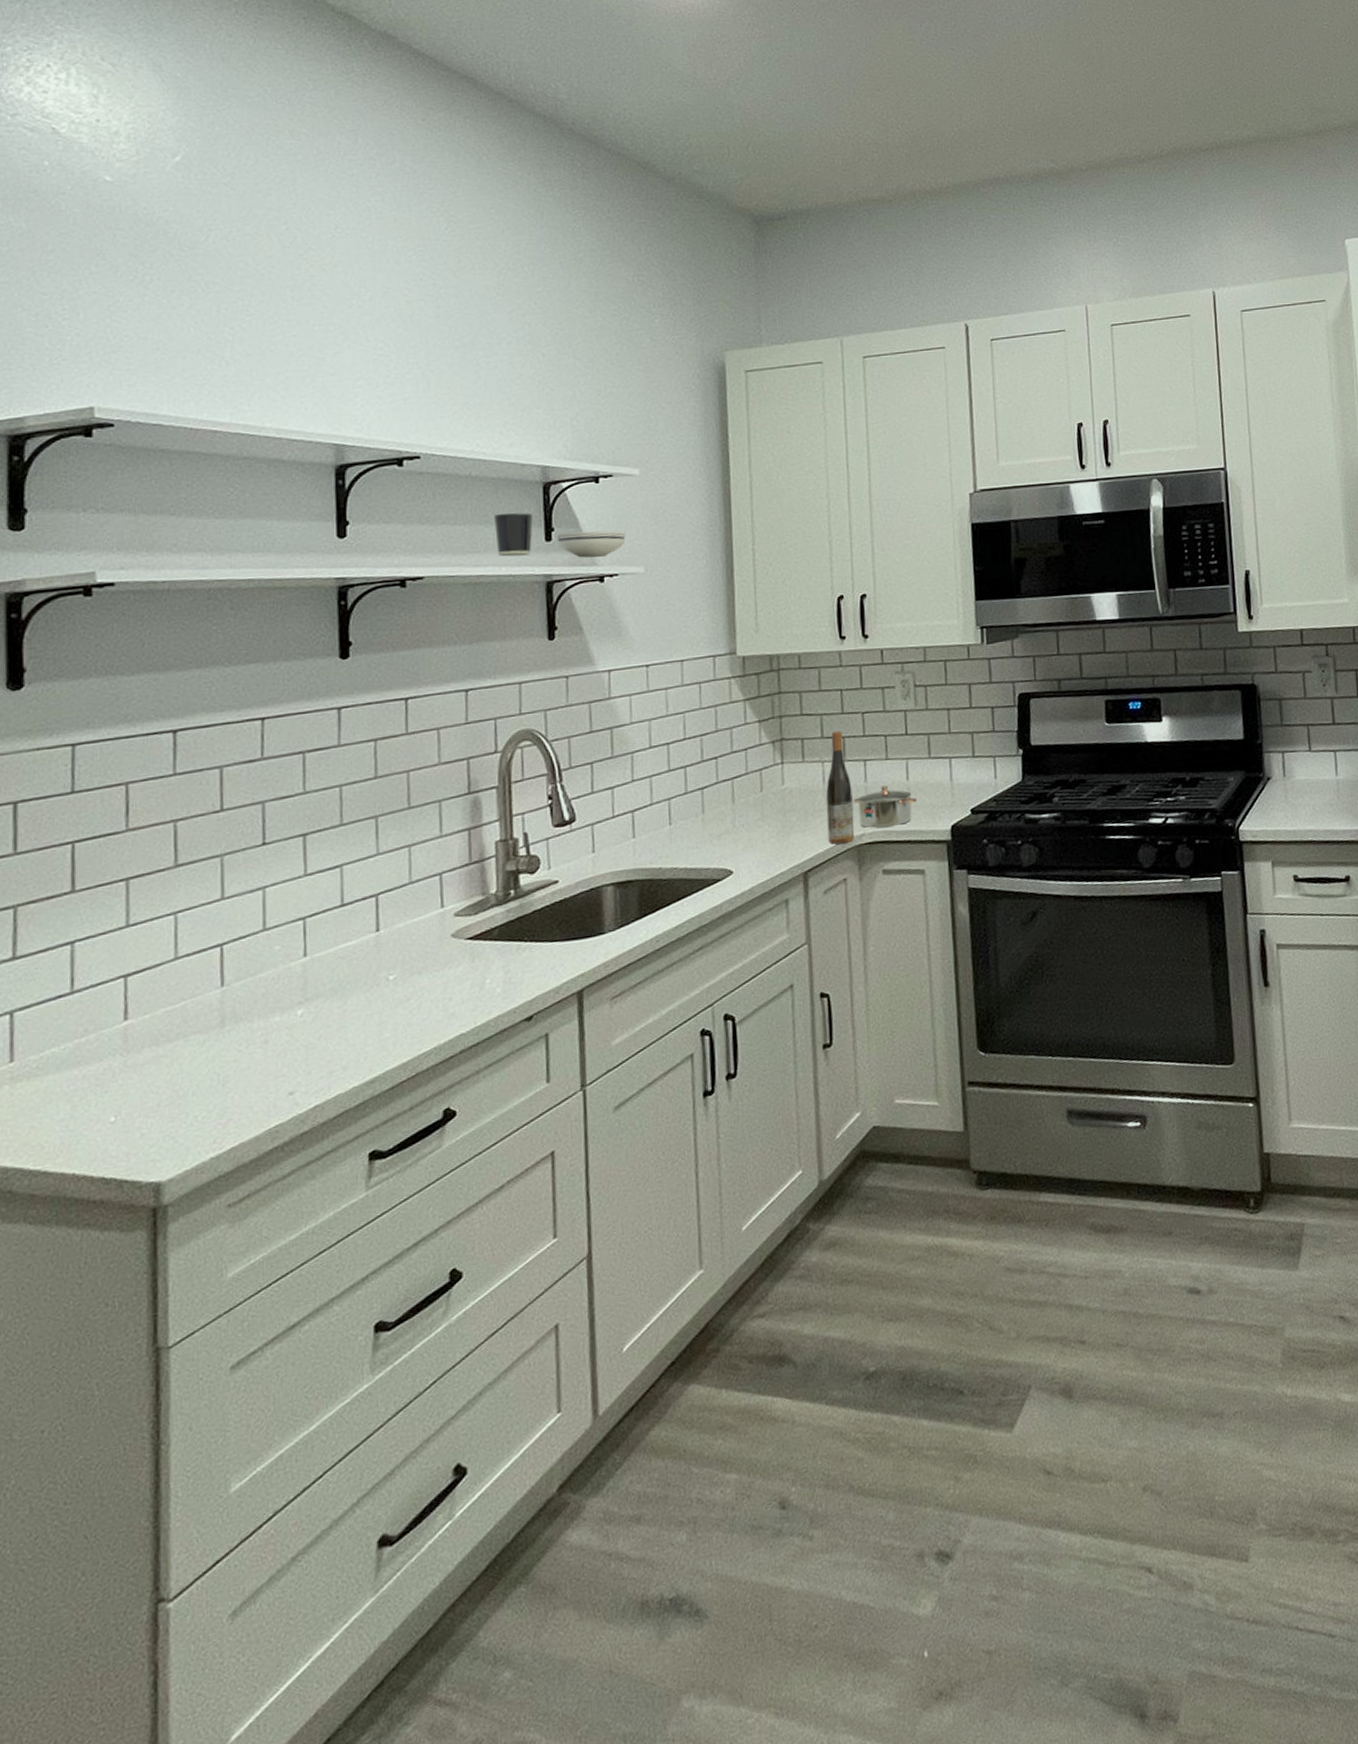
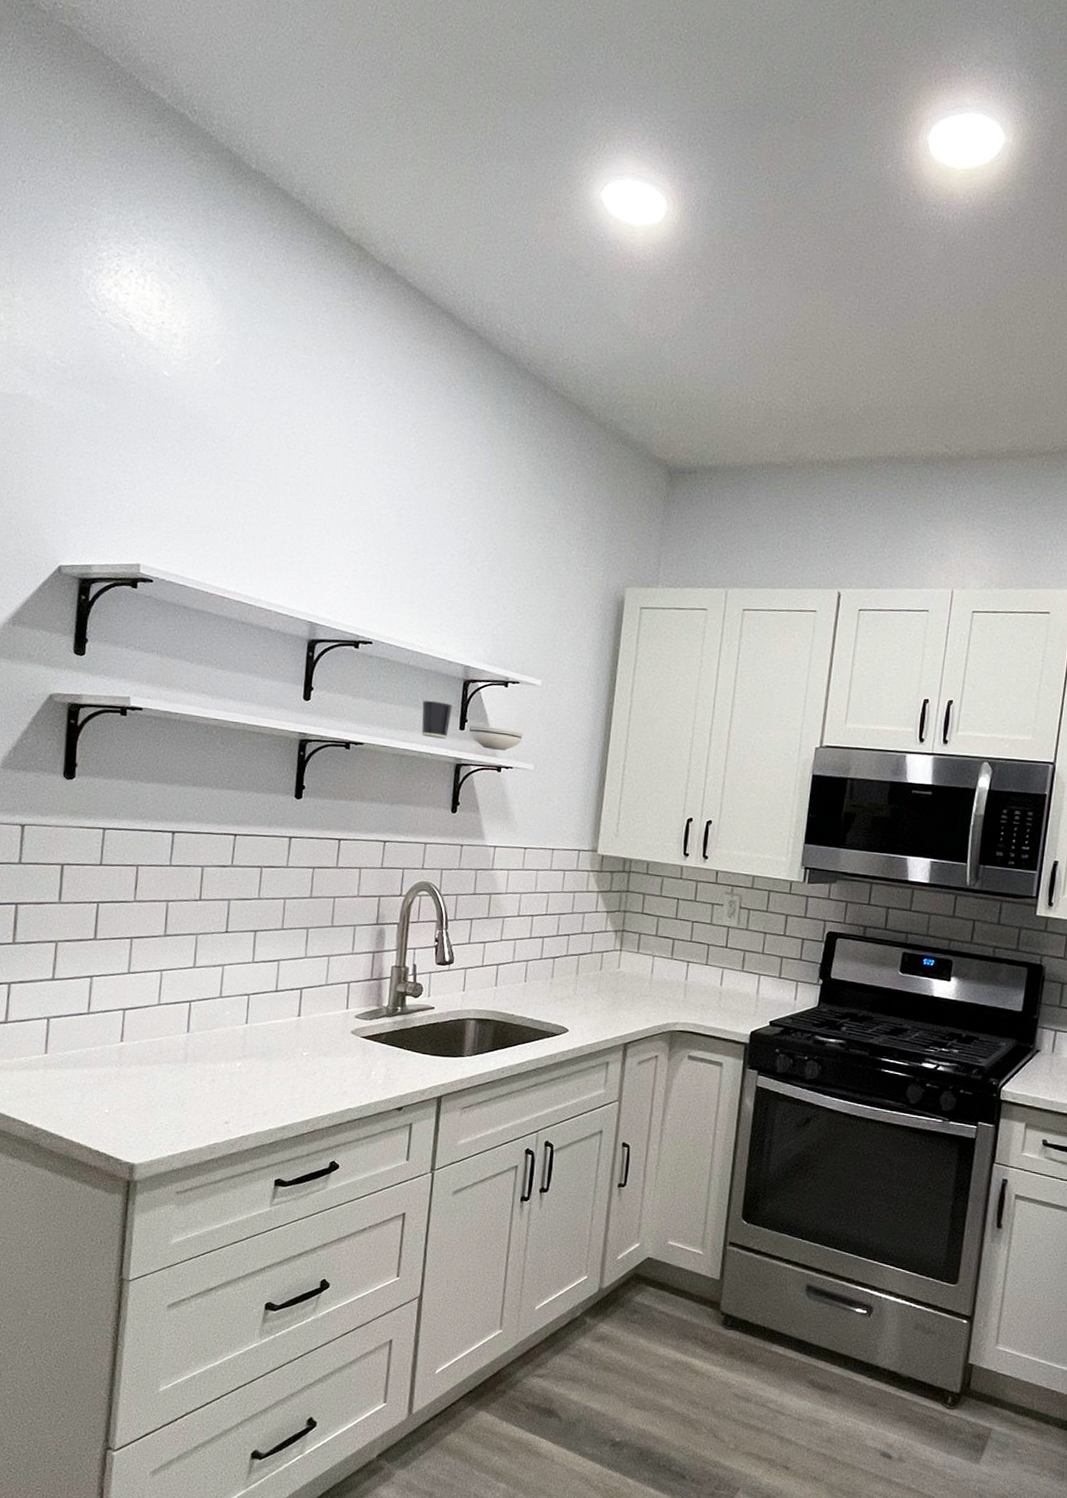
wine bottle: present [825,730,855,844] -> none [648,932,675,1027]
cooking pot: present [853,785,917,828] -> none [673,986,726,1022]

